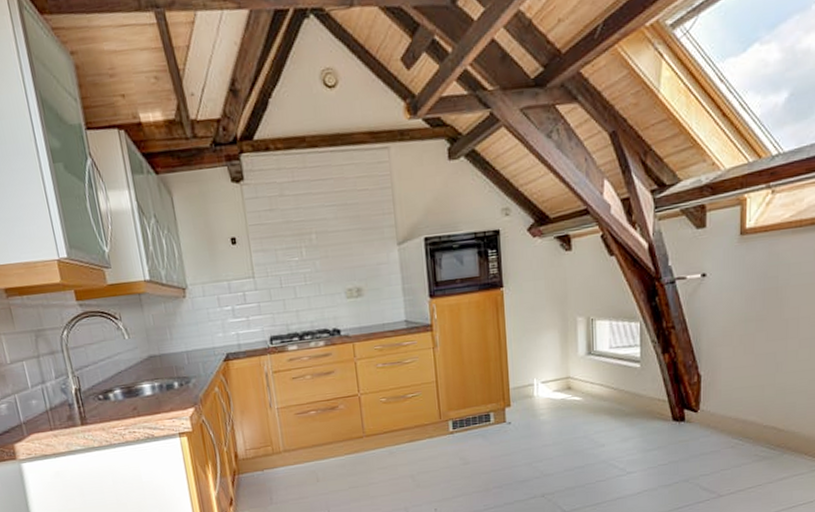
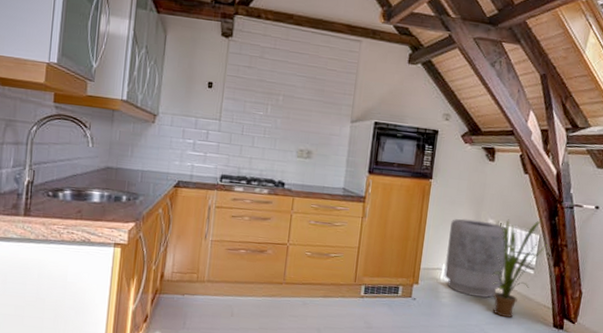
trash can: none [534,320,606,407] -> present [444,219,506,298]
house plant: none [589,303,651,422] -> present [492,219,547,318]

